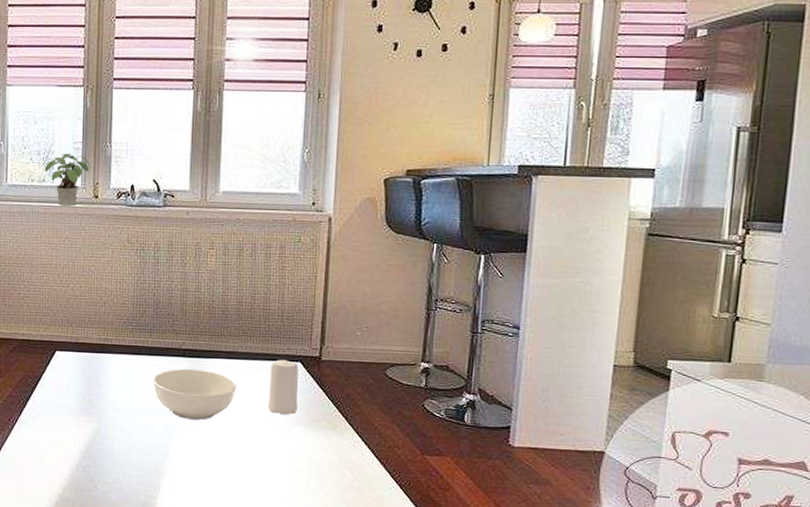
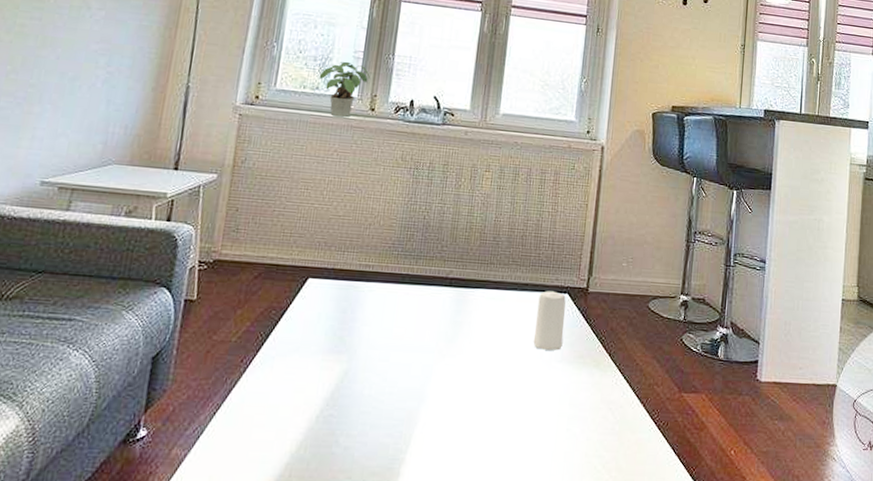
bowl: present [153,368,237,420] -> none [414,299,504,358]

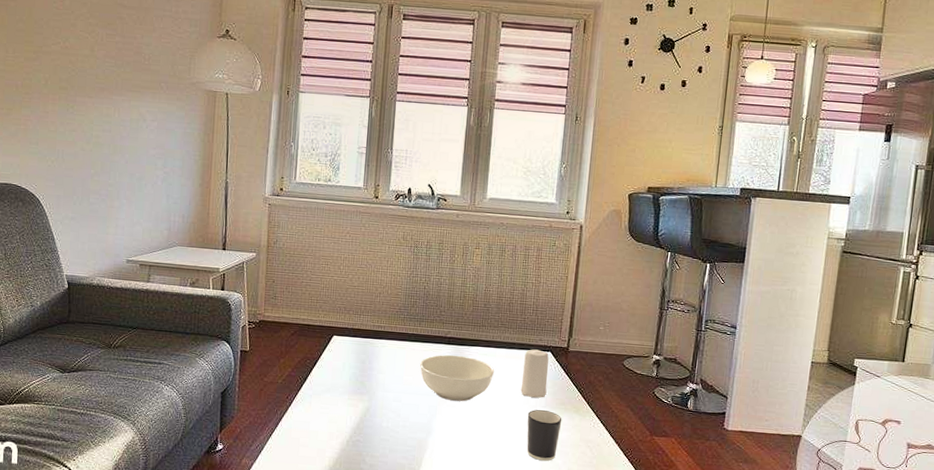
potted plant: present [319,61,371,118] -> none [330,156,374,205]
bowl: none [414,299,504,358] -> present [420,354,495,401]
mug: none [539,365,581,430] -> present [526,409,562,461]

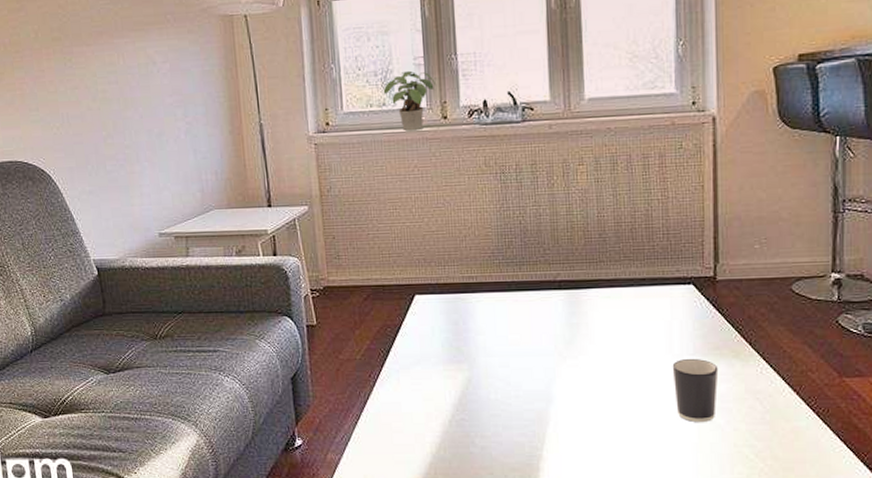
potted plant: none [330,156,374,205] -> present [383,70,437,131]
bowl: present [420,354,495,401] -> none [527,302,623,359]
candle: present [520,349,549,398] -> none [659,283,694,344]

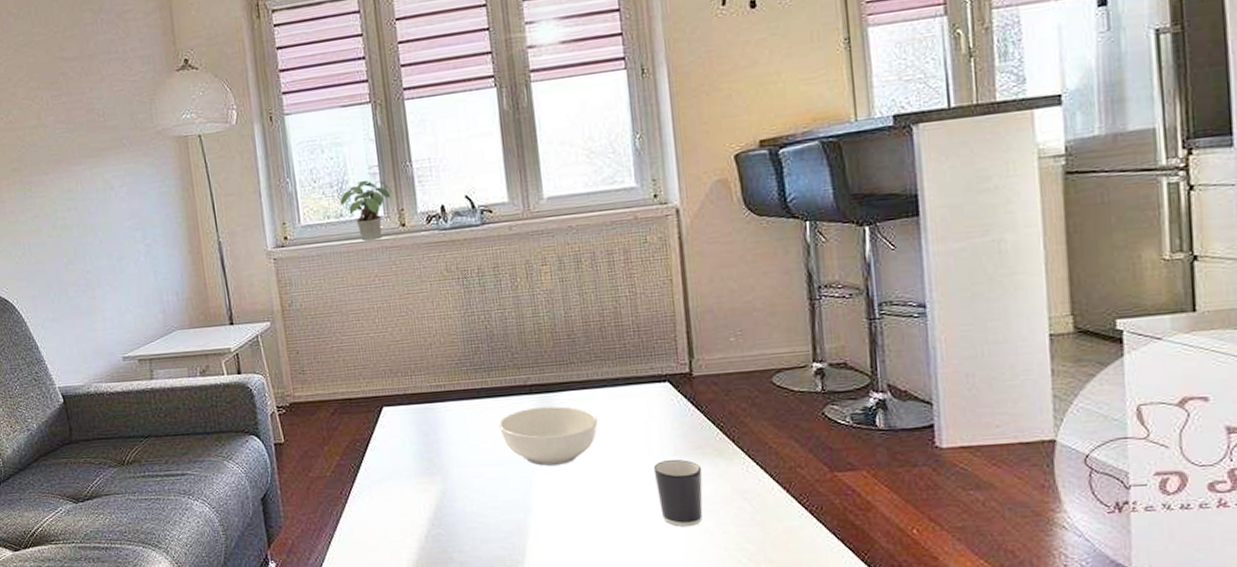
bowl: none [527,302,623,359] -> present [499,406,598,466]

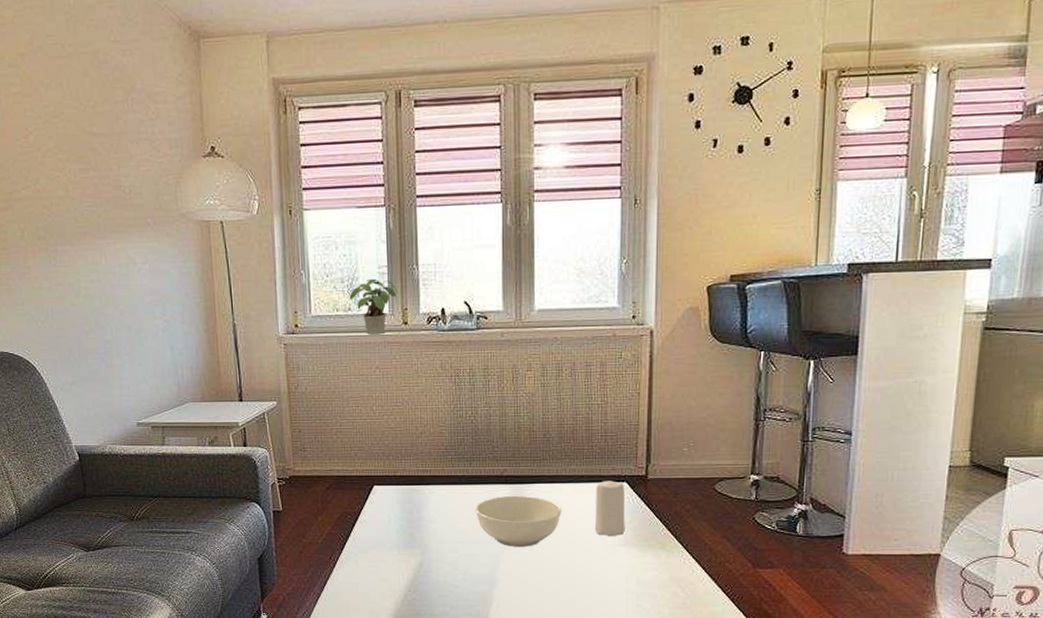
candle: none [634,381,674,446] -> present [594,481,625,536]
mug: present [653,459,703,526] -> none [605,548,646,605]

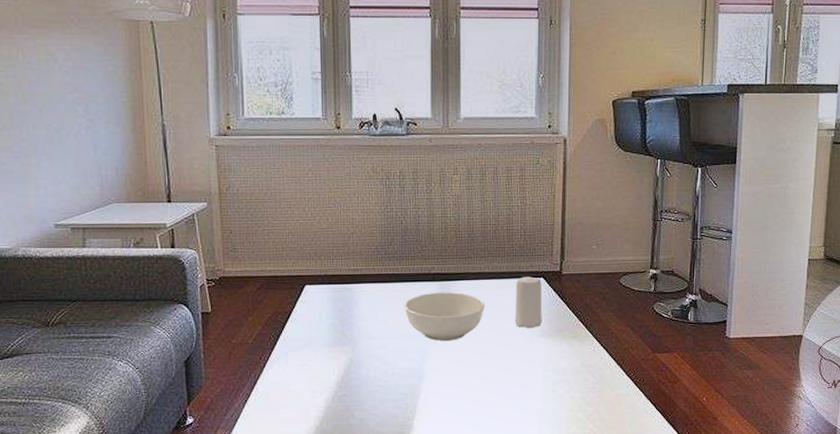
potted plant: present [349,278,399,335] -> none [282,84,332,138]

